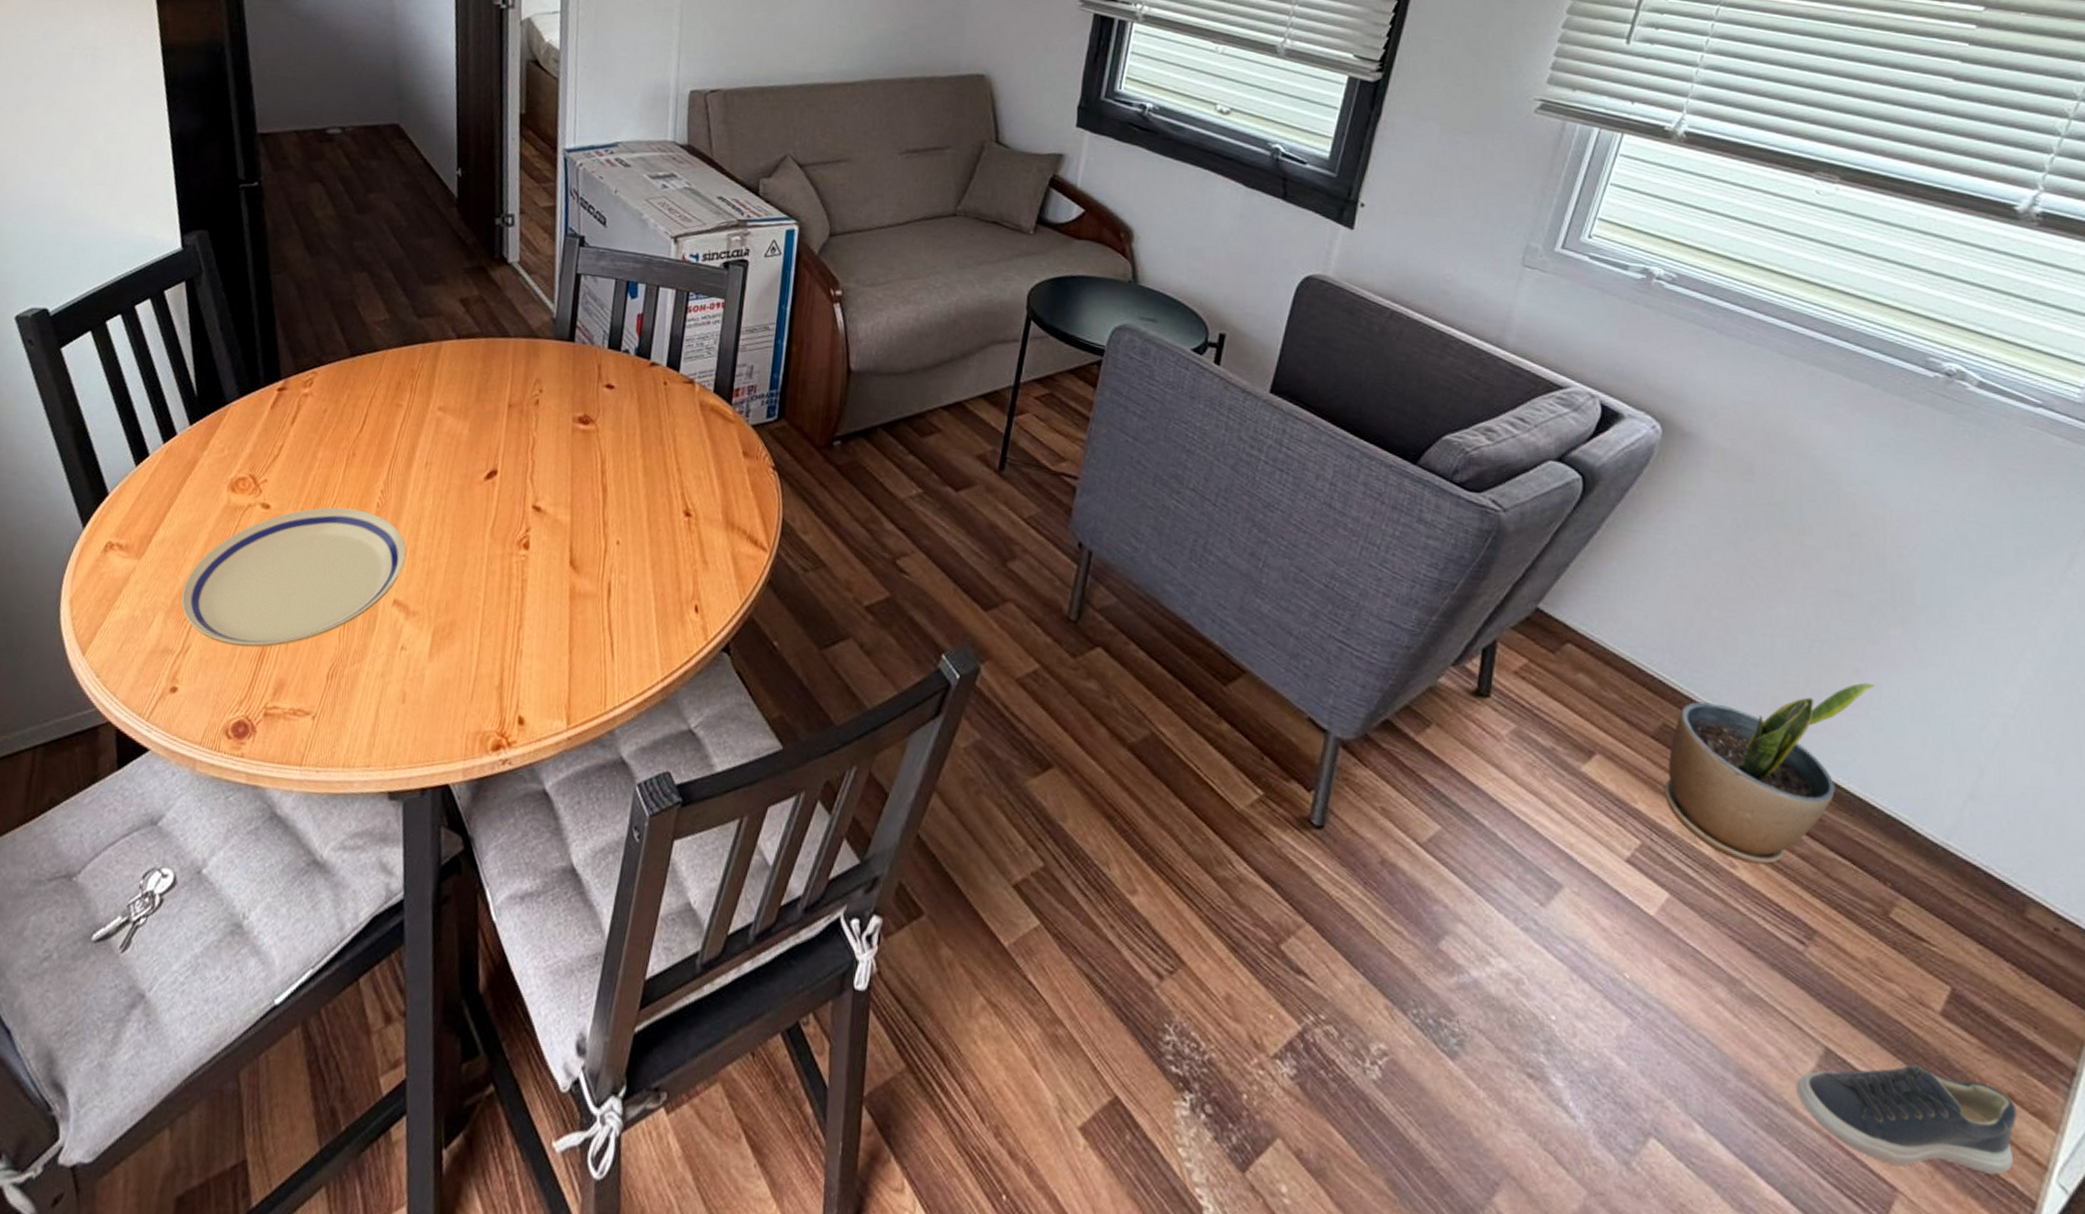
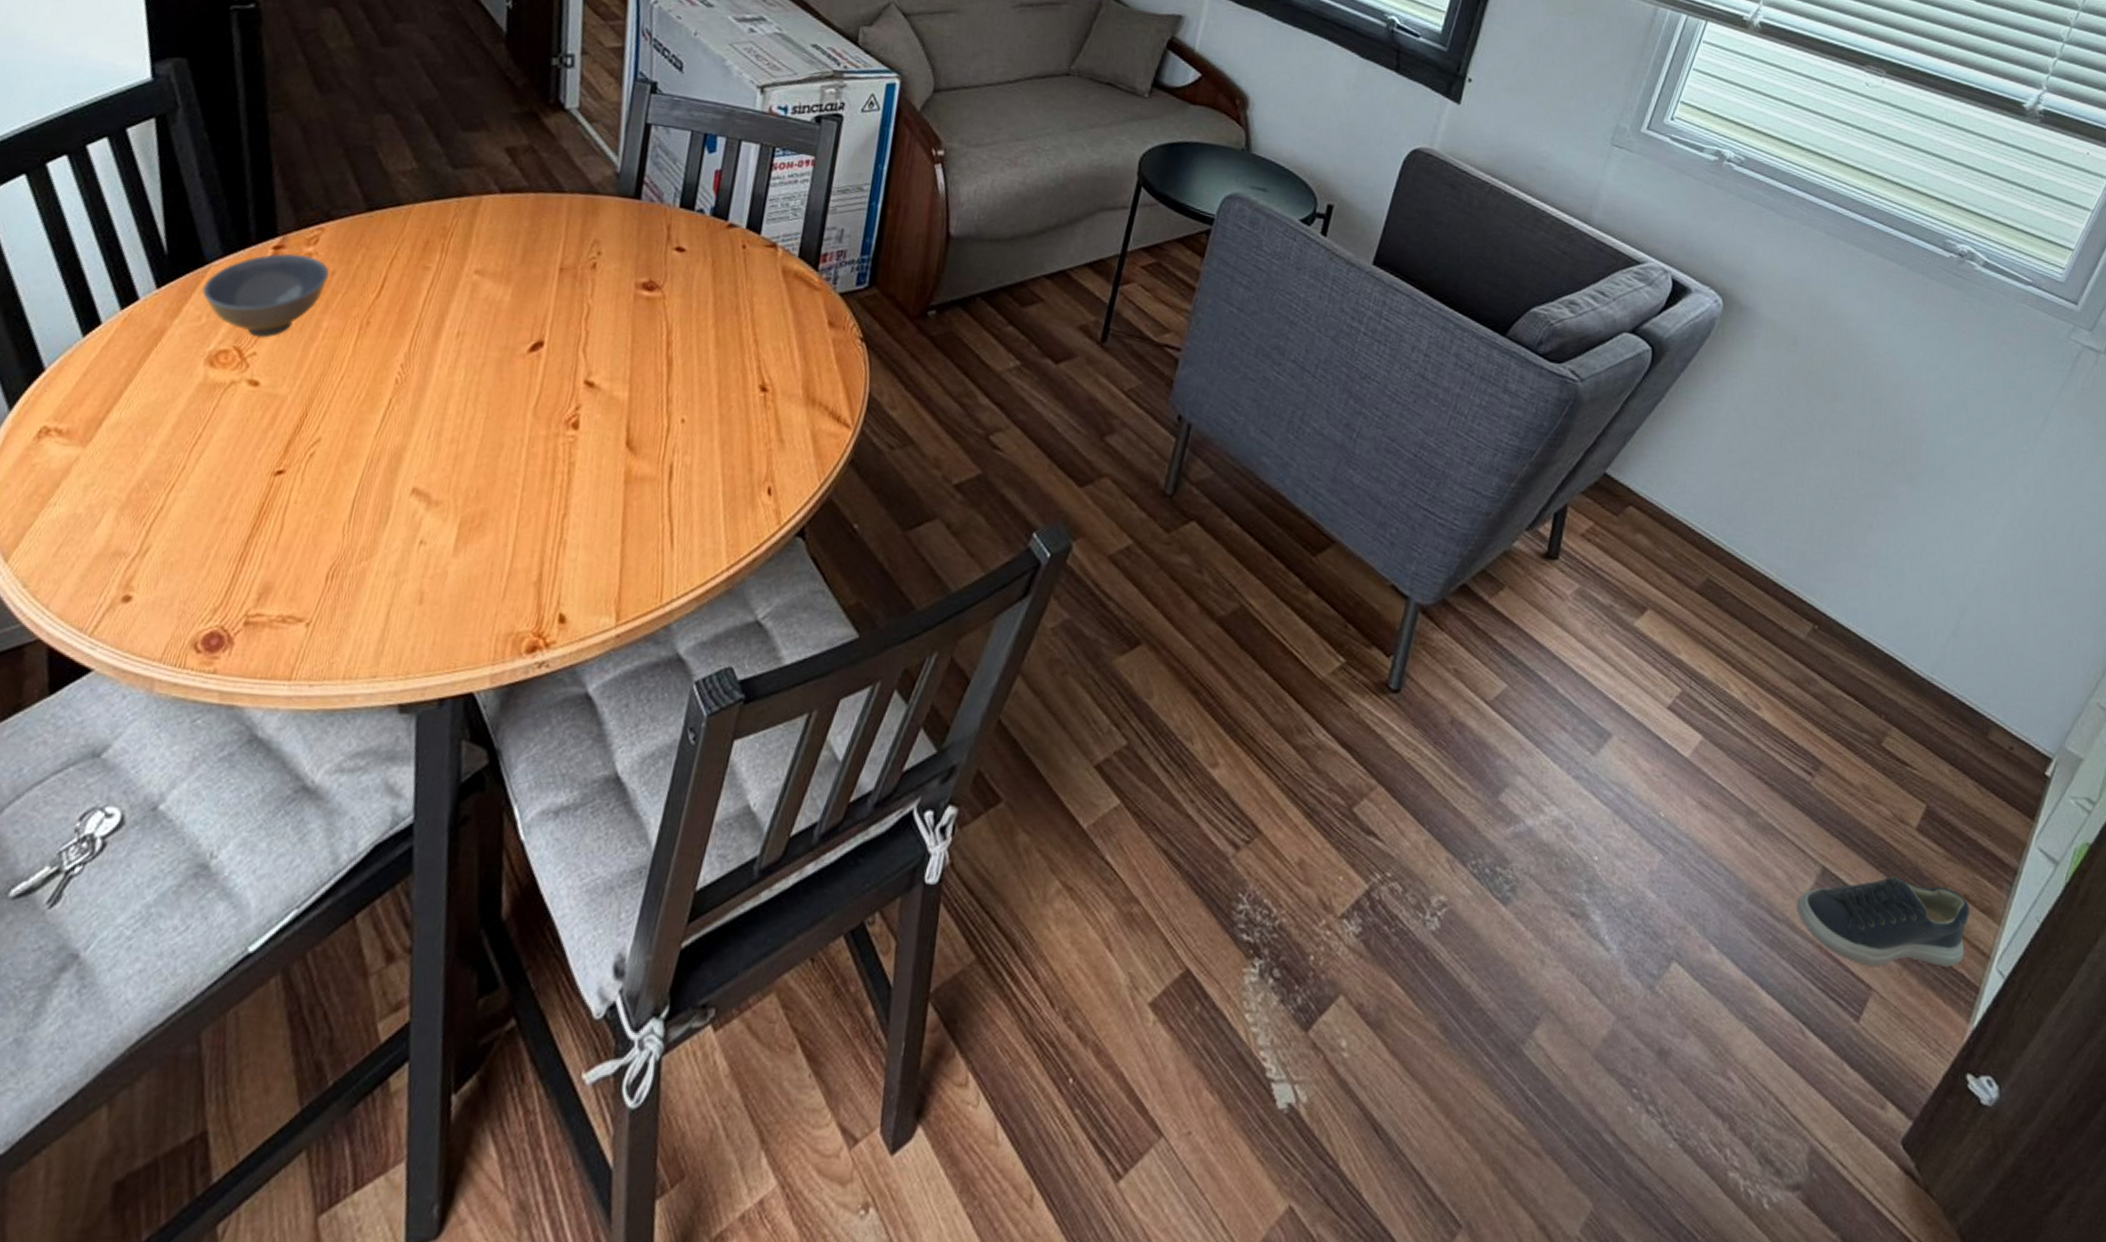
plate: present [181,507,406,648] -> none [139,384,430,547]
bowl: none [224,394,322,467] -> present [202,254,329,337]
potted plant: present [1664,682,1875,865] -> none [1704,535,1884,705]

